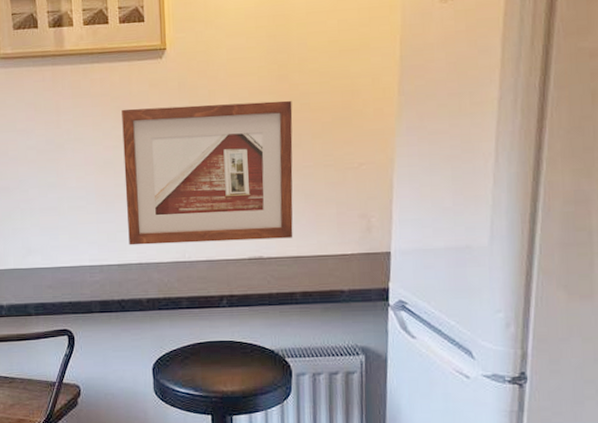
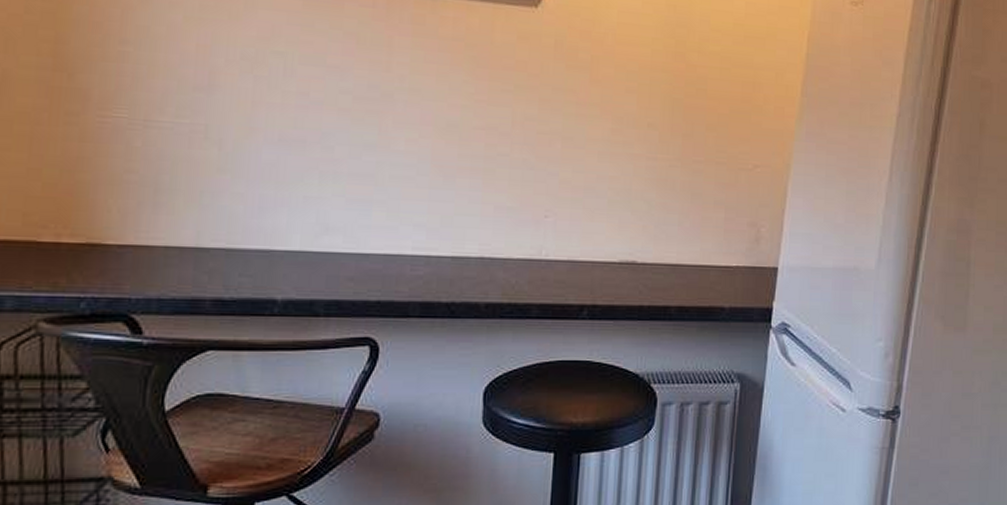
picture frame: present [122,100,293,246] -> none [469,61,687,243]

